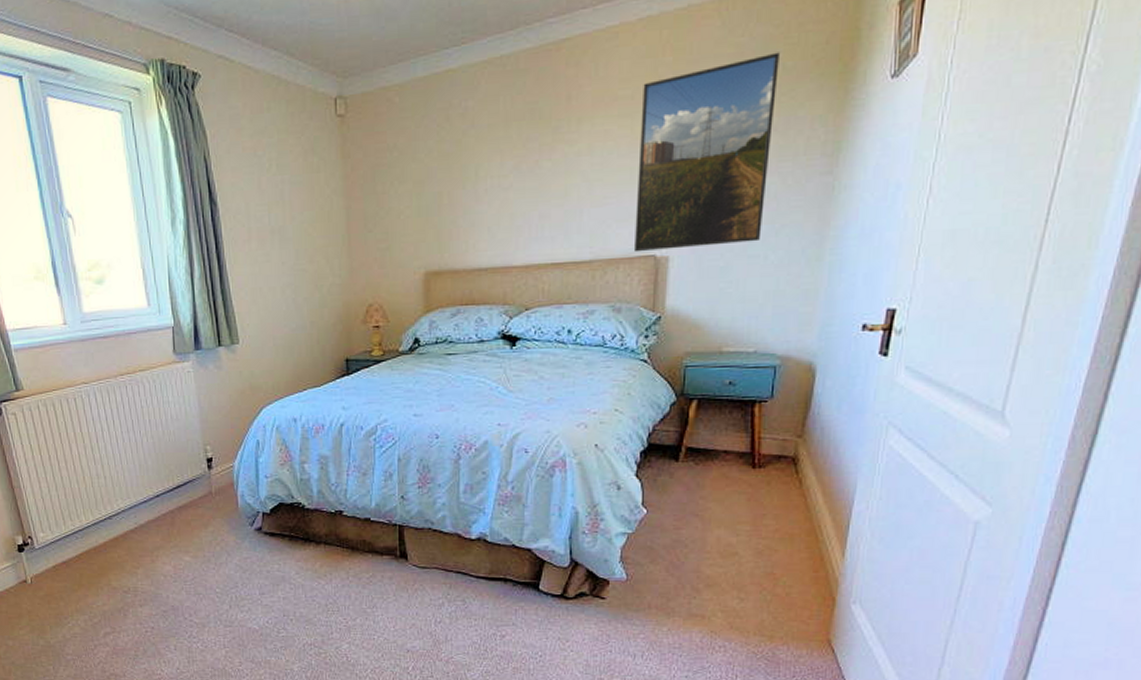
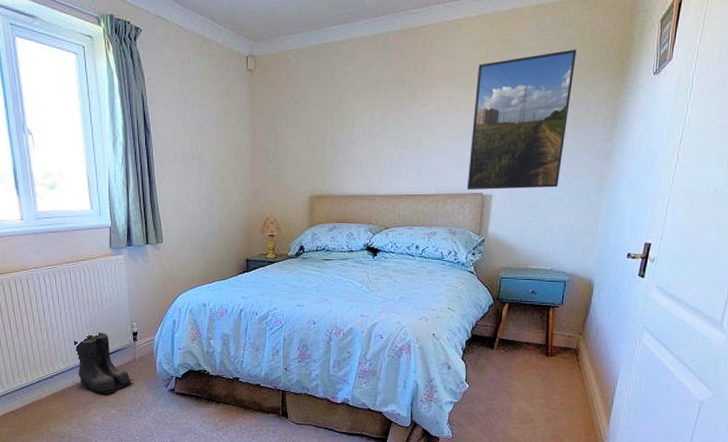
boots: none [133,460,210,537] -> present [73,332,133,394]

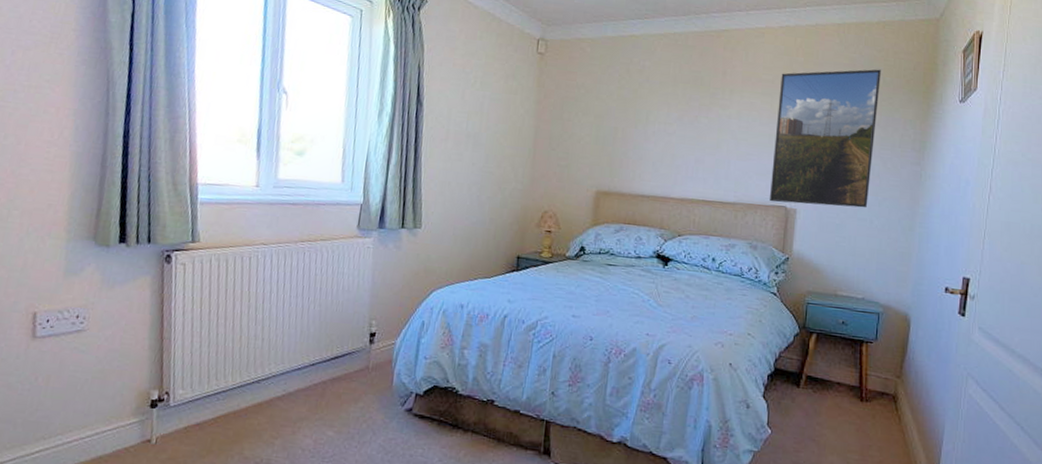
boots: present [73,332,133,394] -> none [292,329,362,410]

